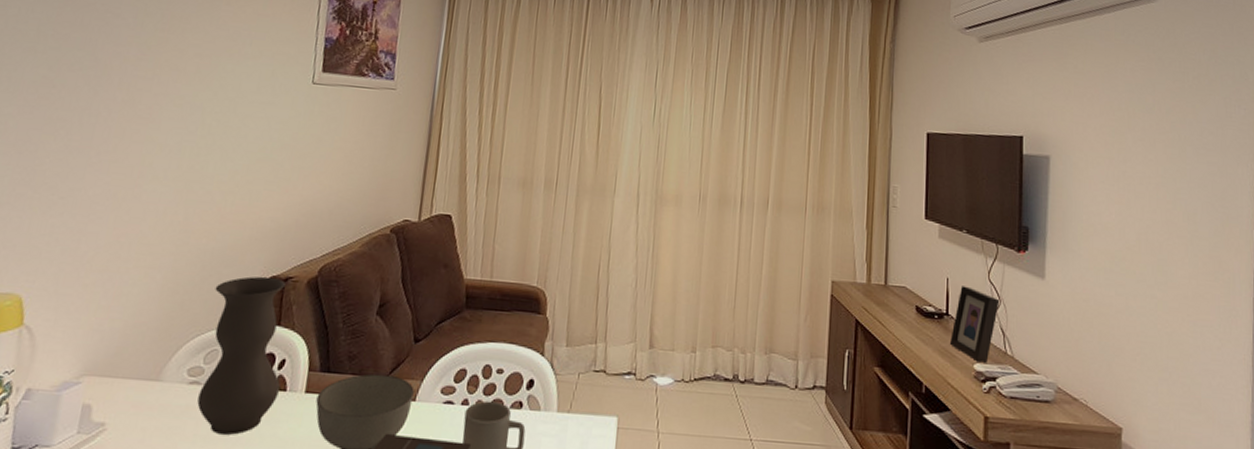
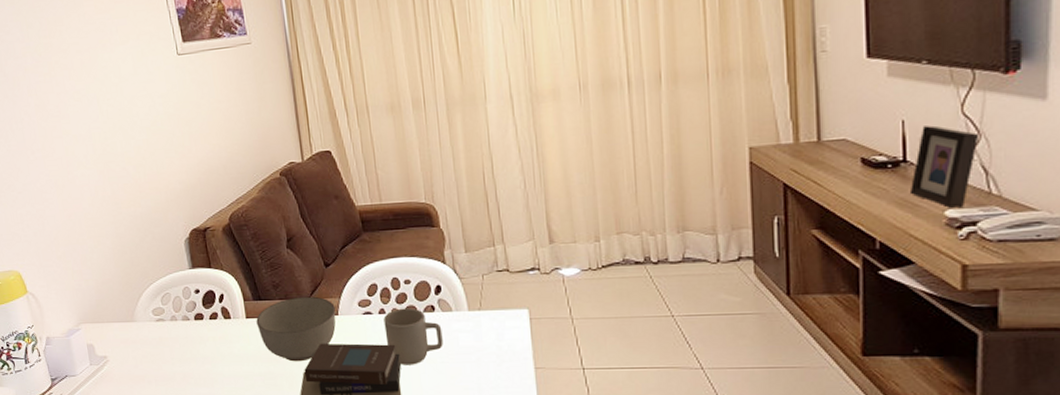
vase: present [197,276,286,435] -> none [152,229,226,356]

